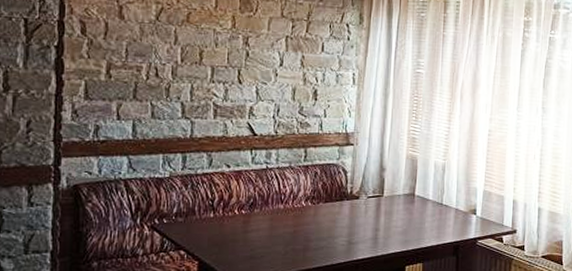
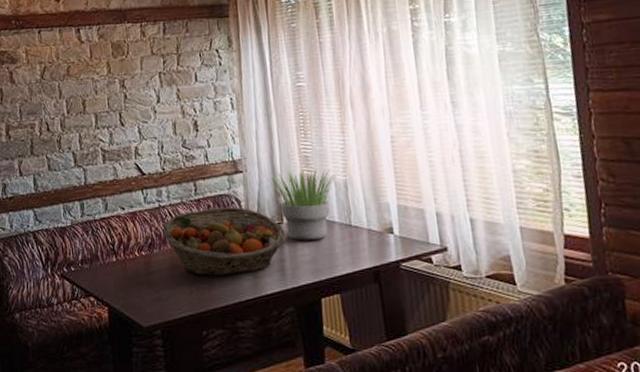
fruit basket: none [266,175,384,240] -> present [163,207,286,276]
potted plant: none [374,149,437,214] -> present [266,168,337,241]

